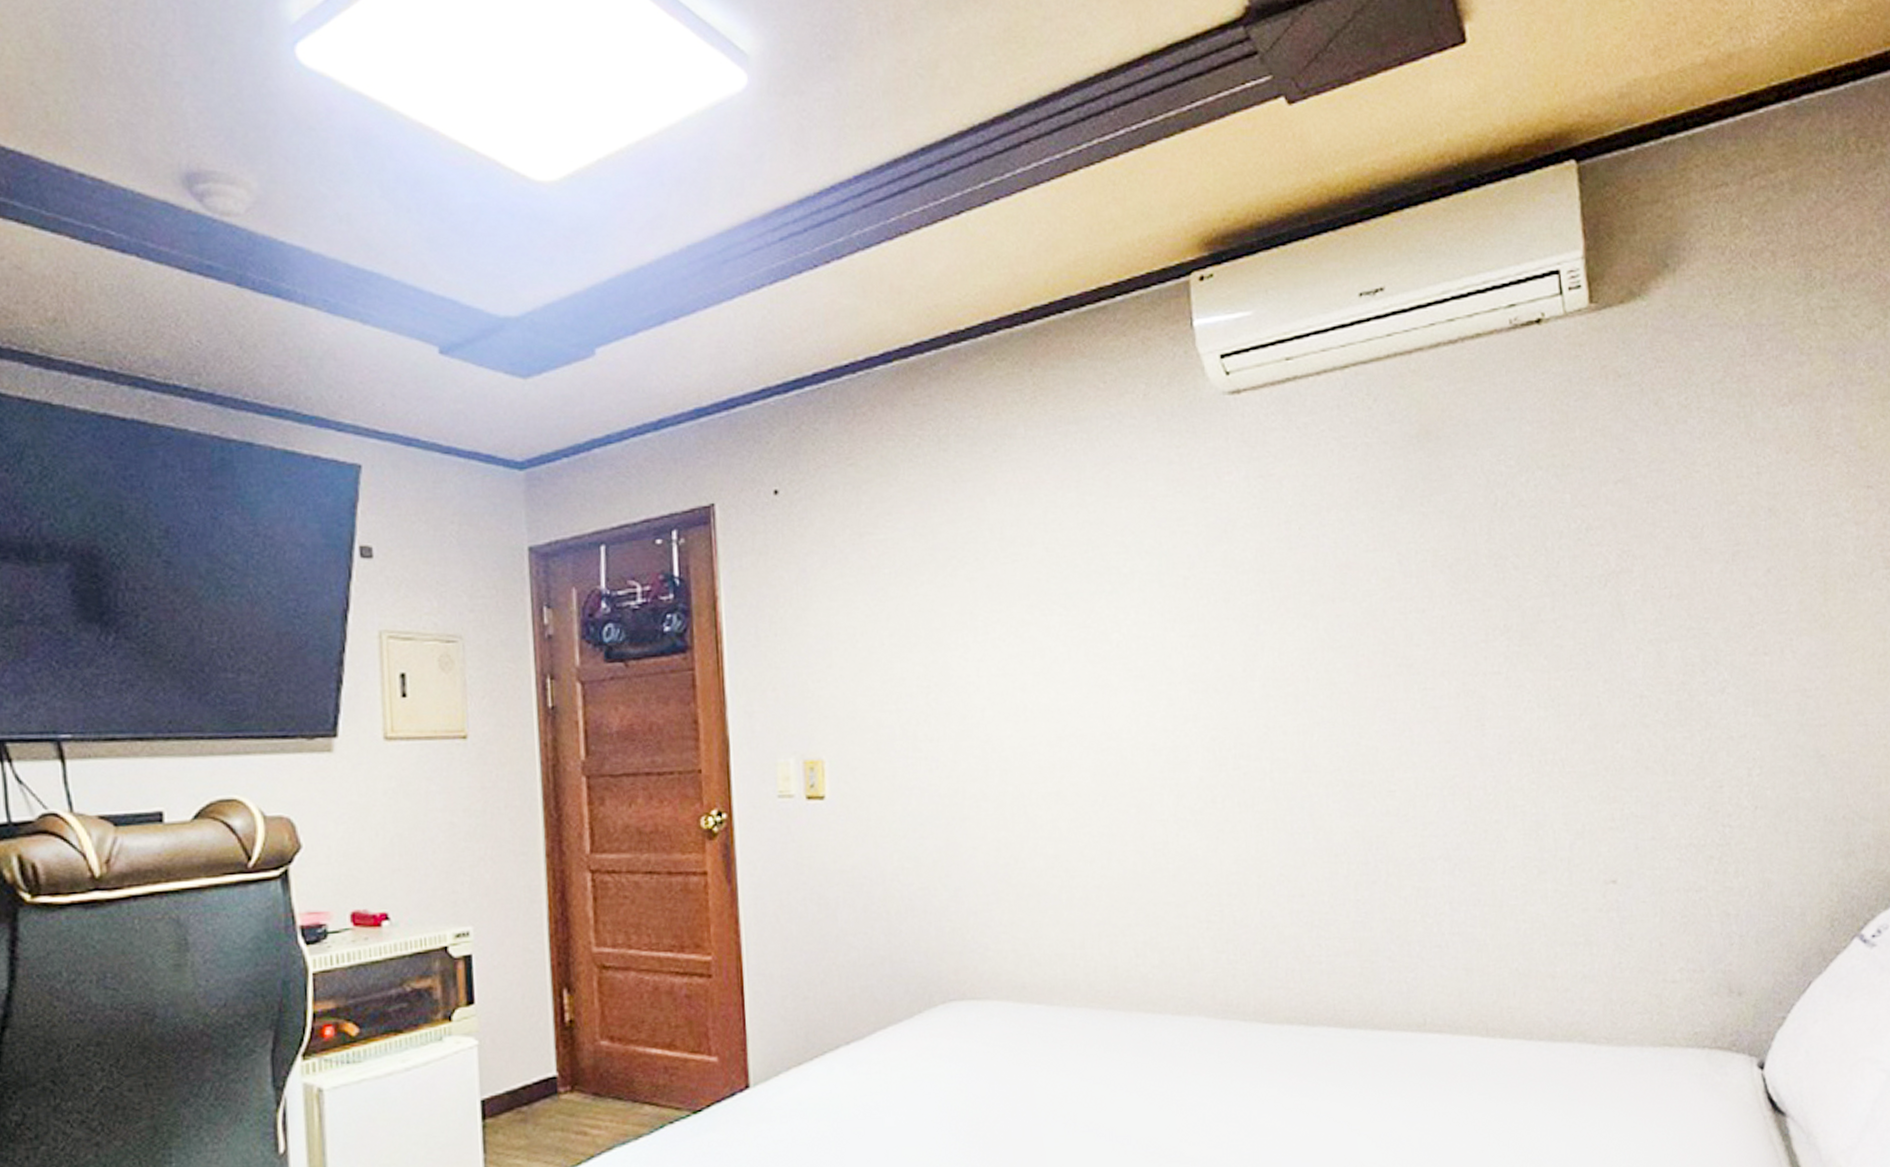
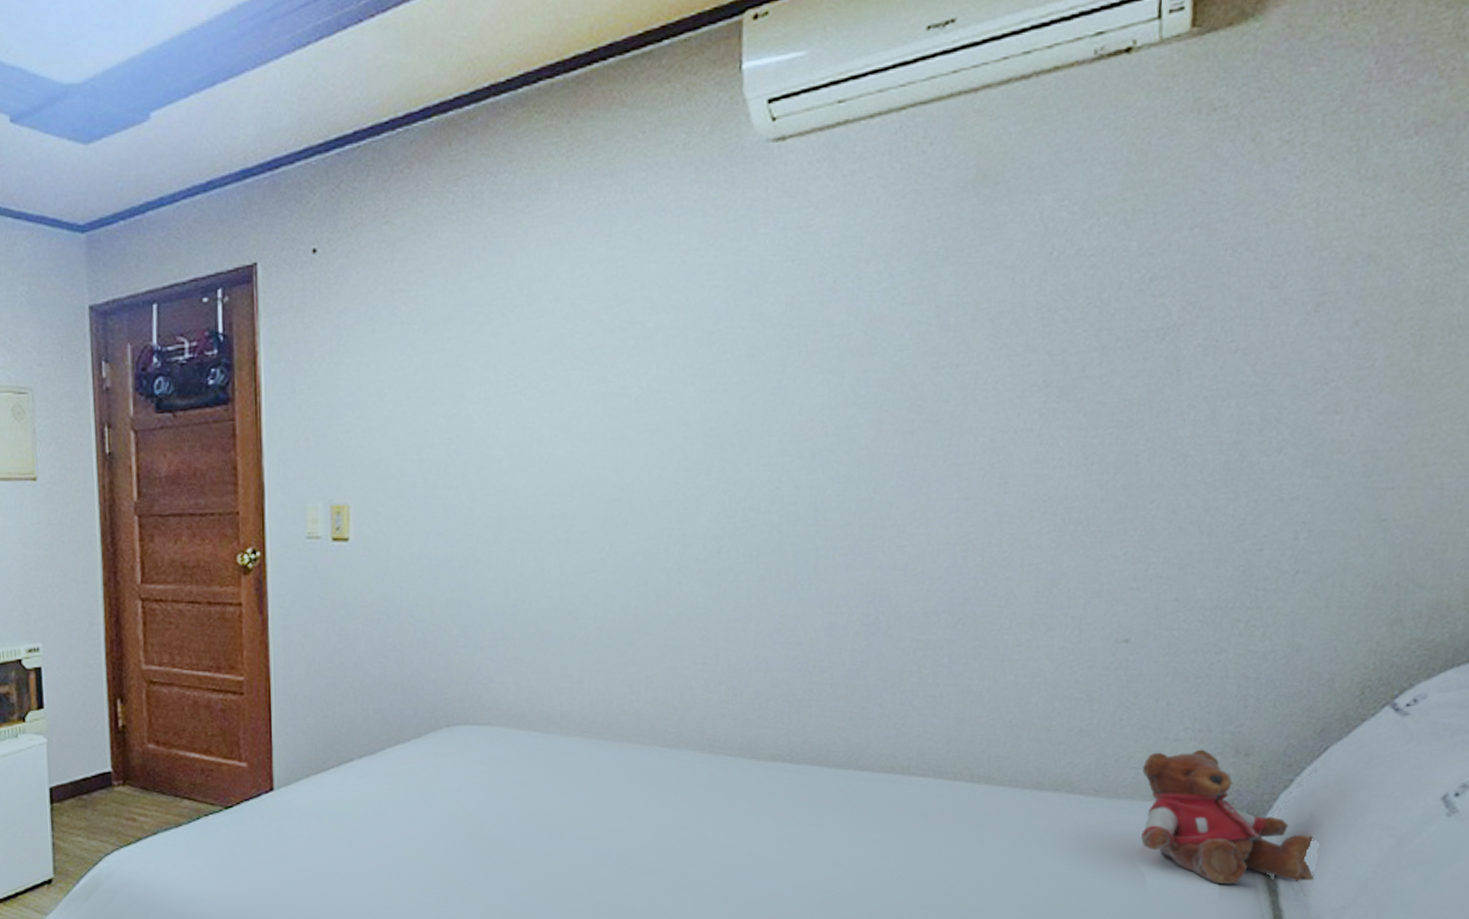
teddy bear: none [1647,990,1821,1131] -> present [1141,749,1315,884]

